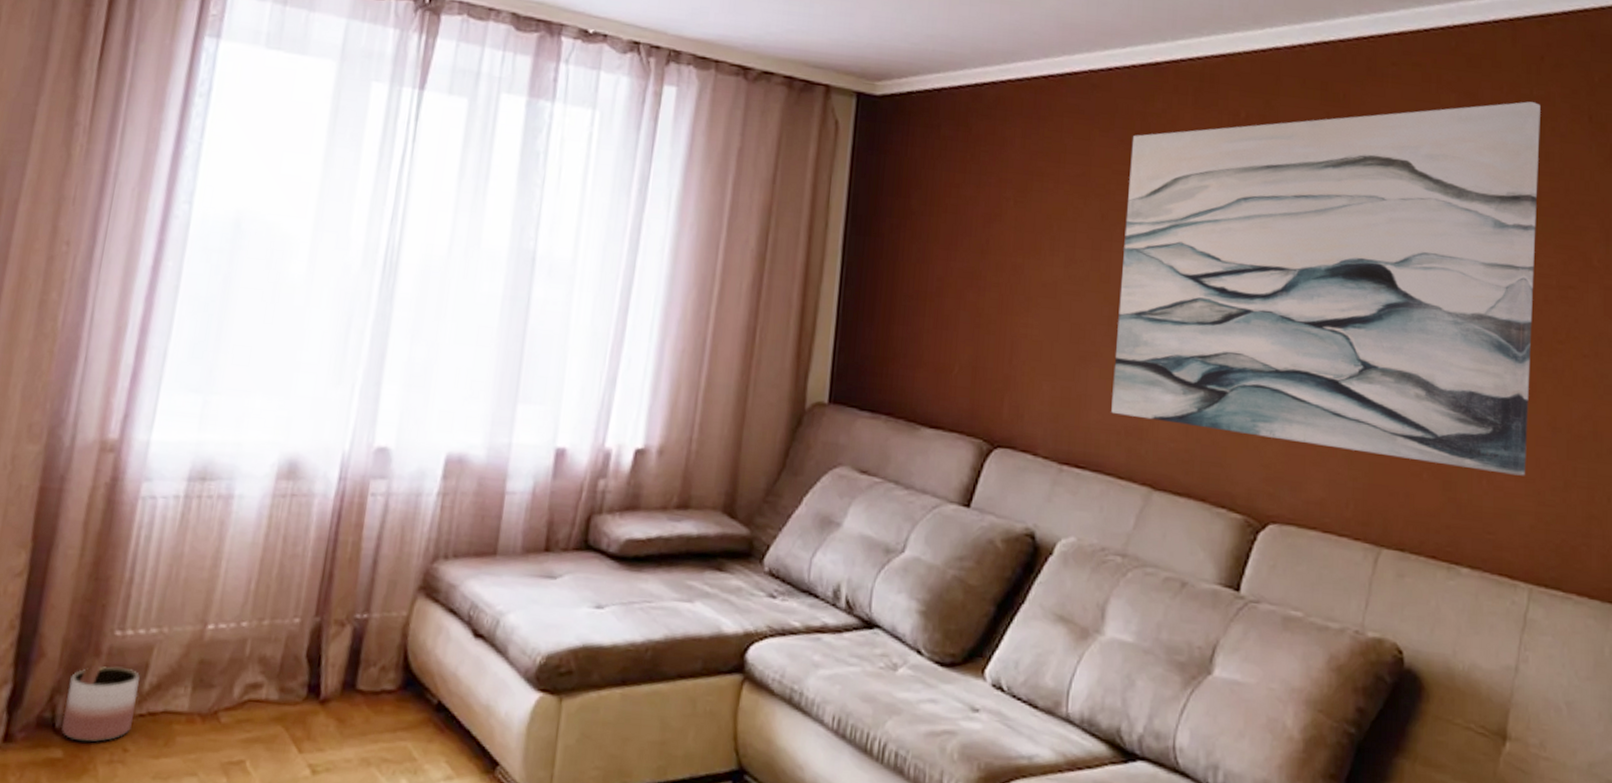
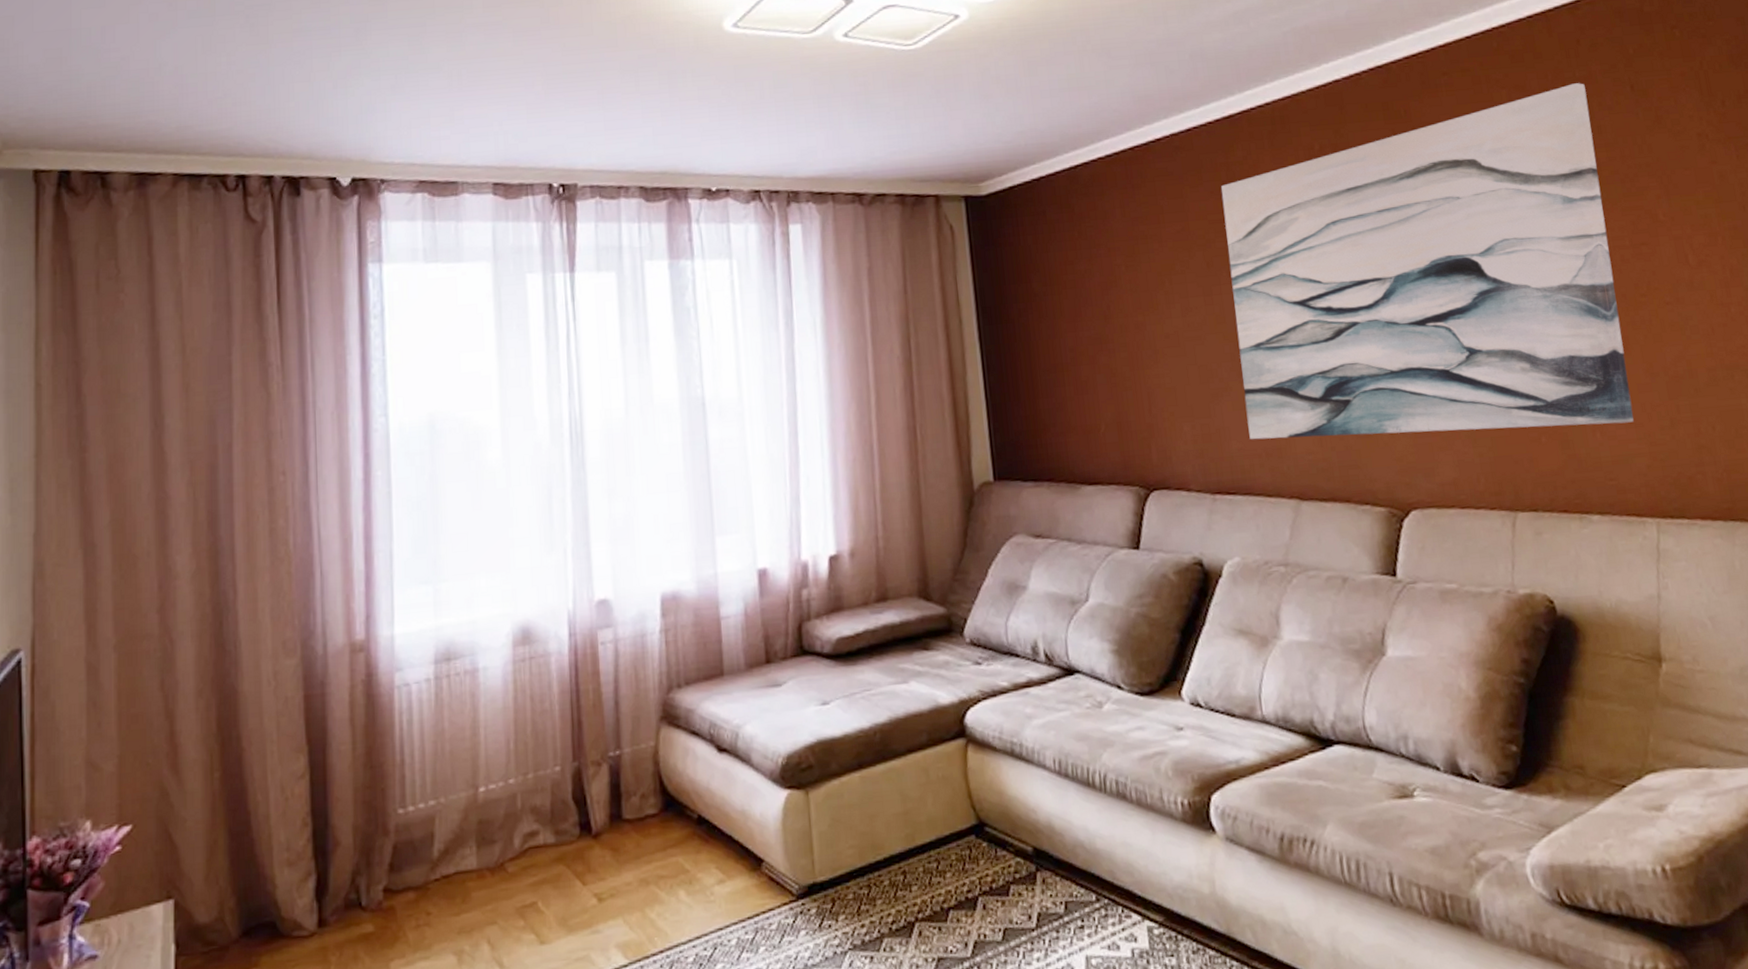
planter: present [61,666,140,742] -> none [366,840,430,914]

